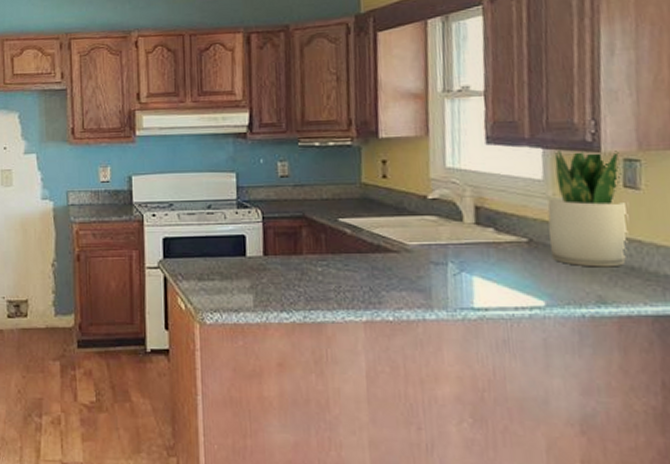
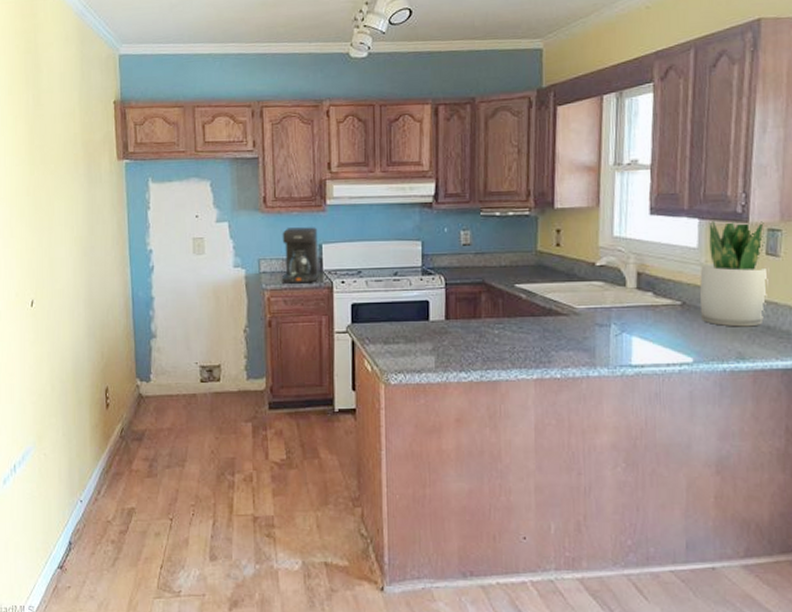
coffee maker: none [90,158,129,216] -> present [281,227,319,284]

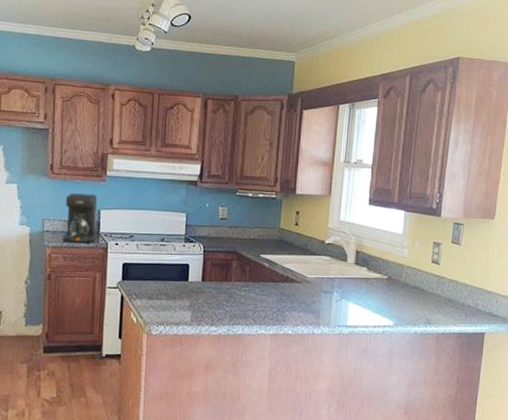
planter: present [699,218,769,327] -> none [401,211,453,299]

